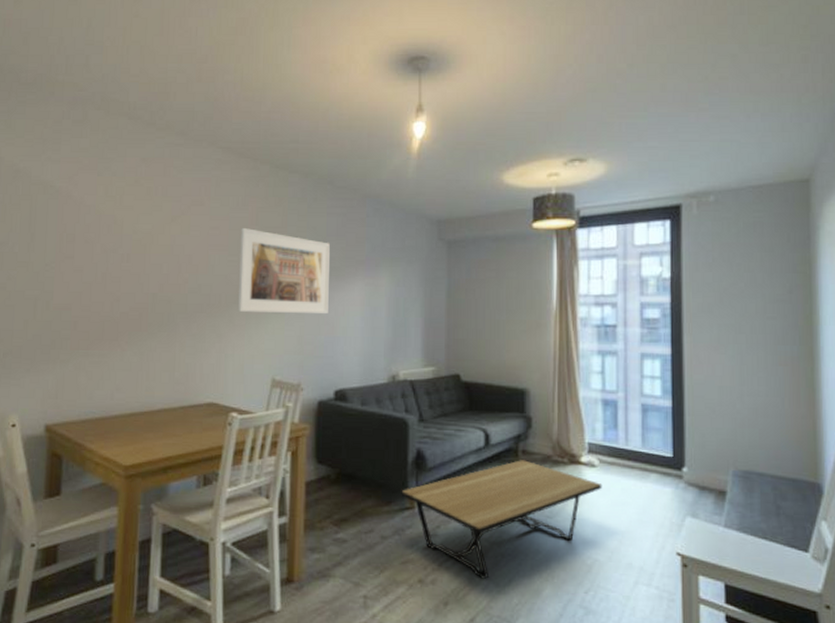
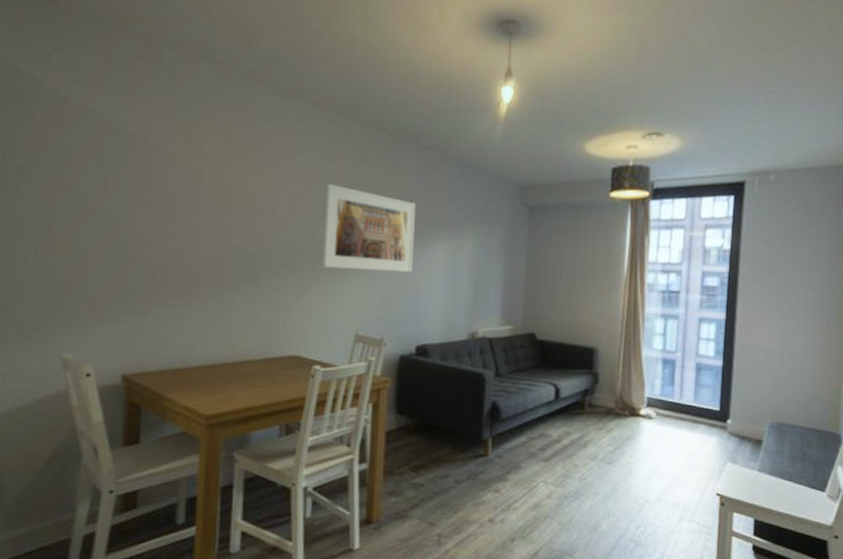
coffee table: present [401,460,603,579] -> none [476,412,657,518]

